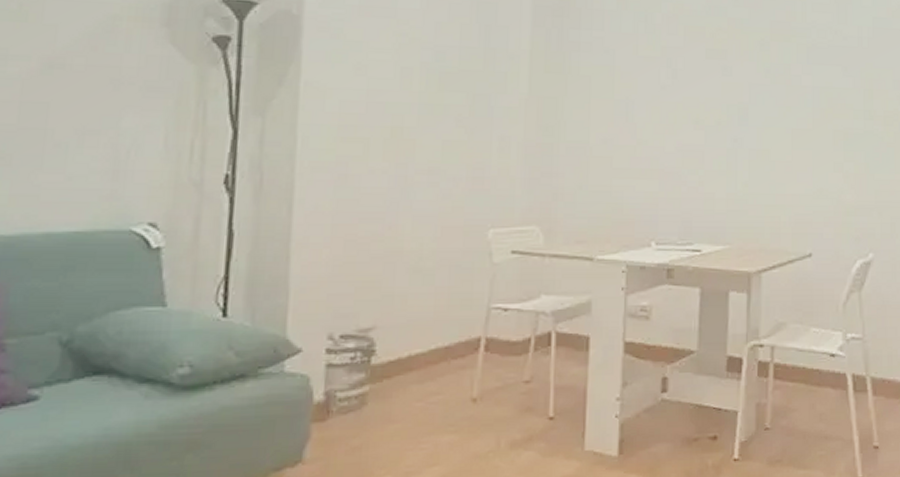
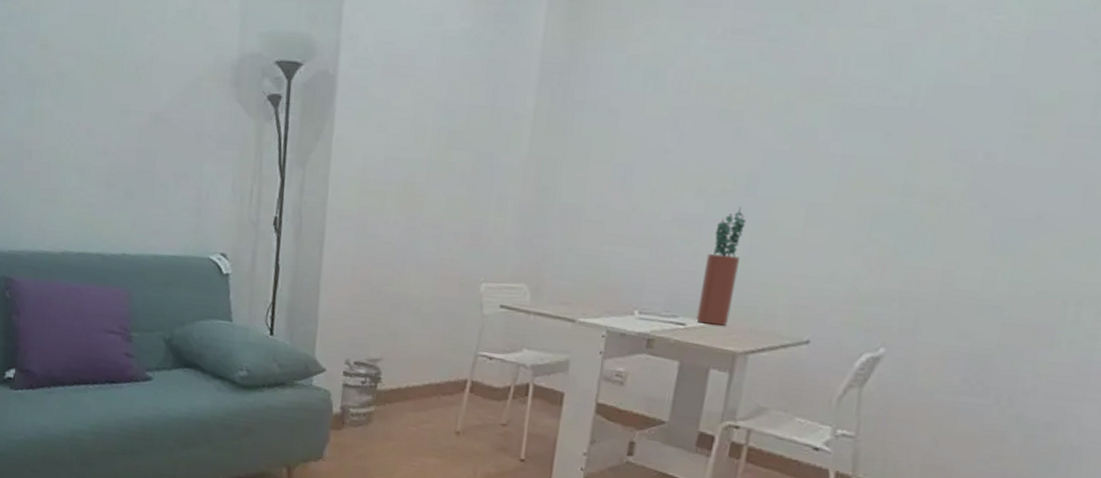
vase: none [710,136,743,248] -> present [696,207,747,326]

